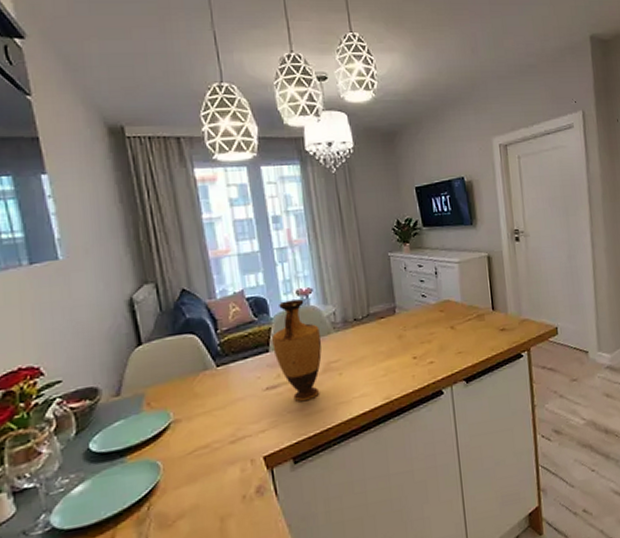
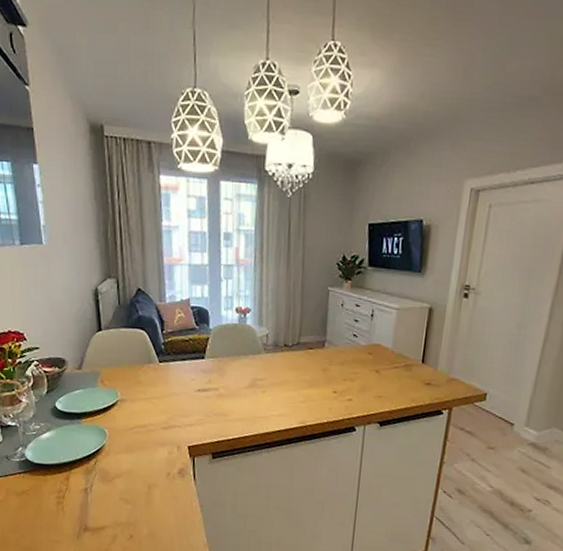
vase: present [272,299,322,402] -> none [208,315,252,409]

